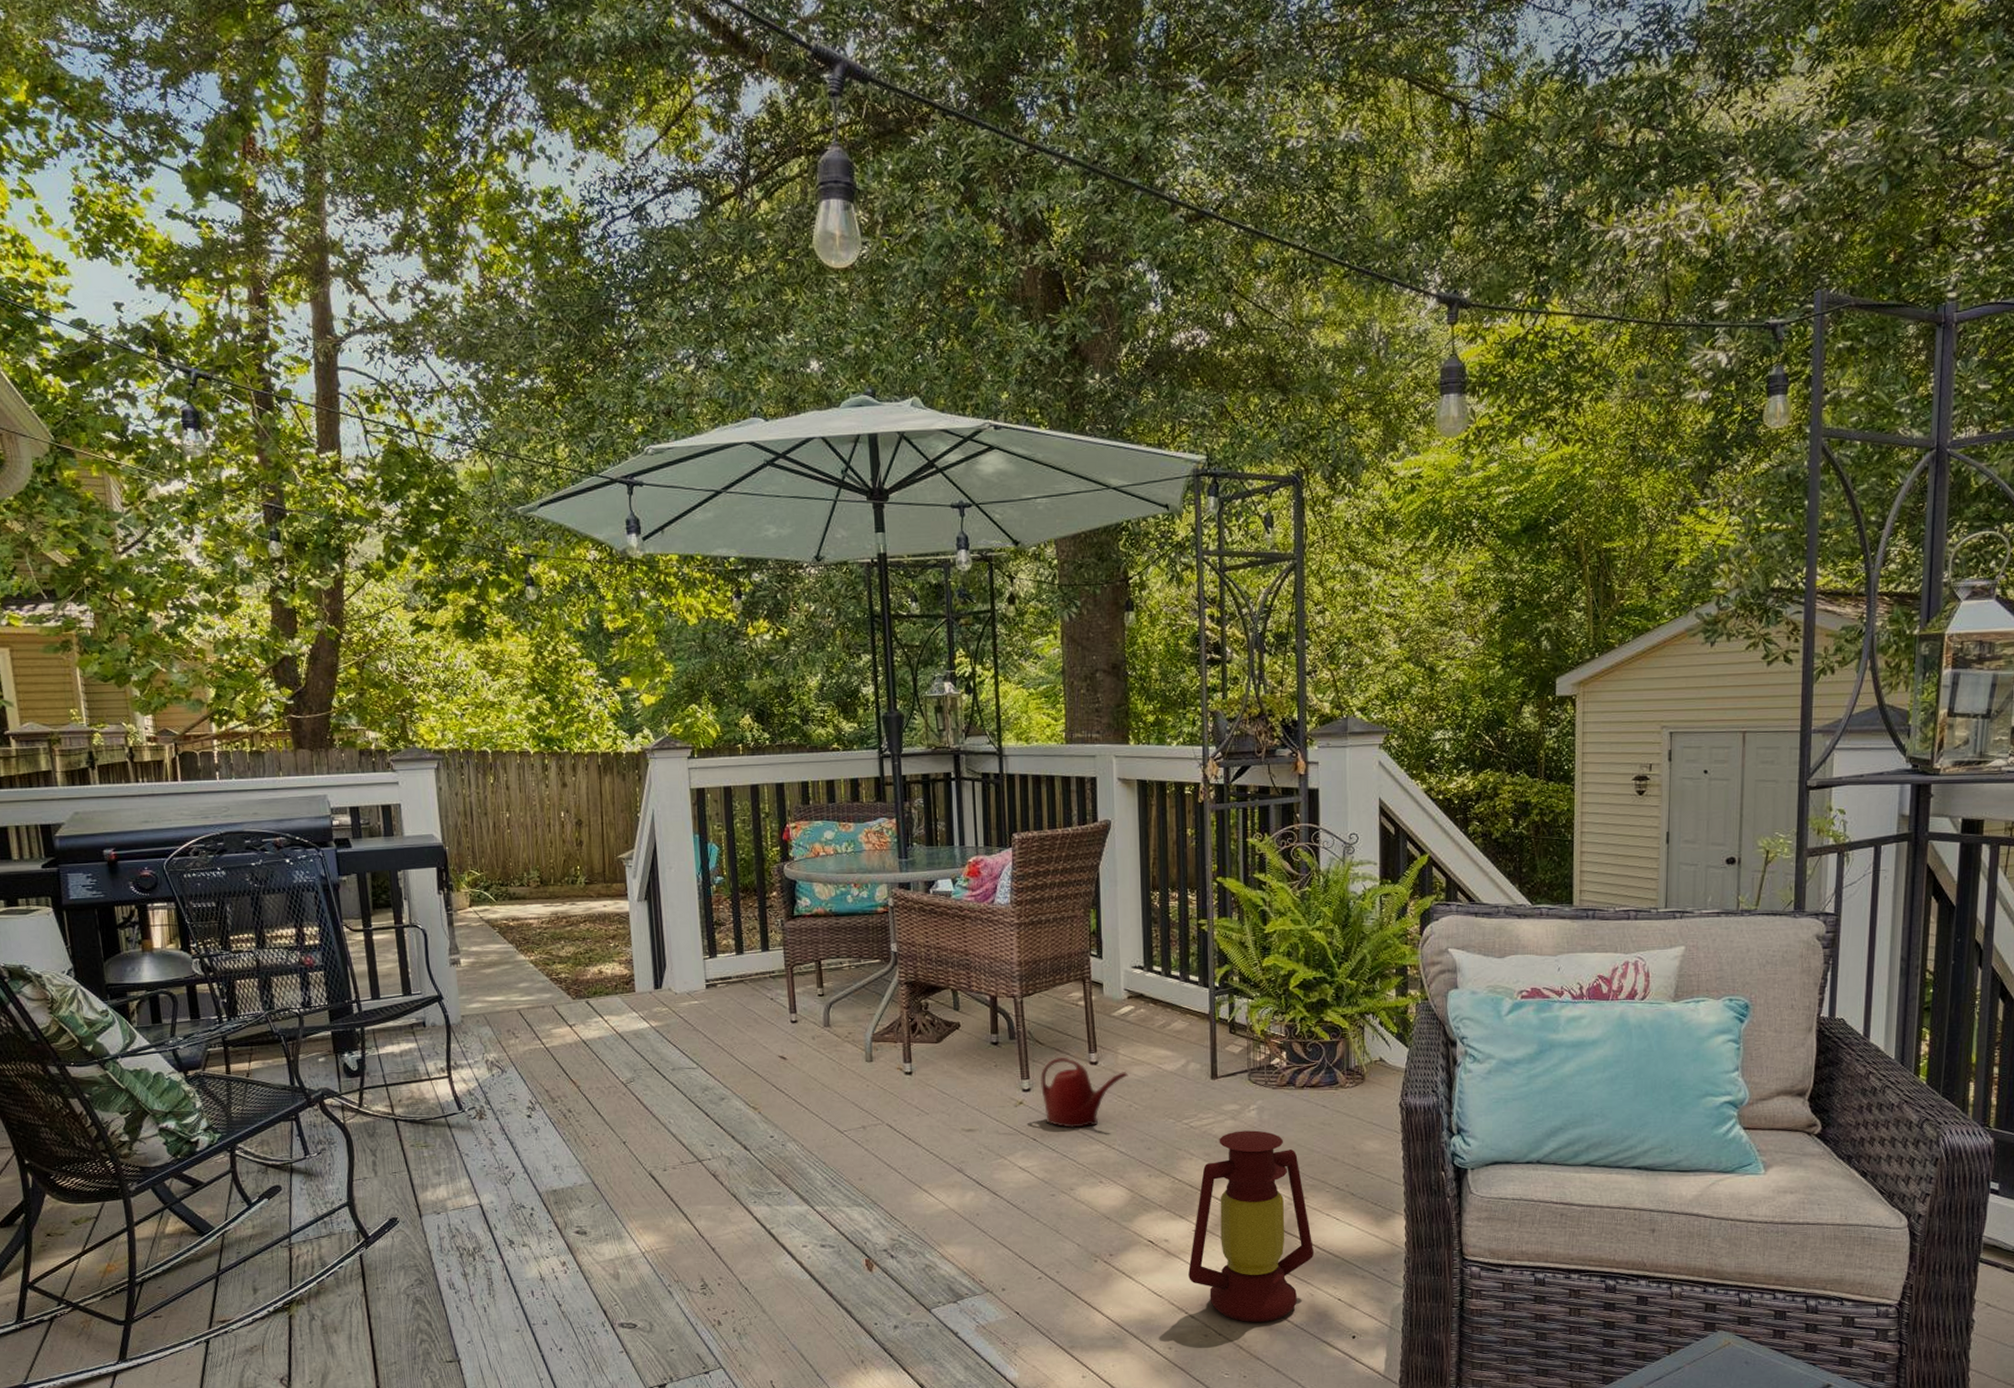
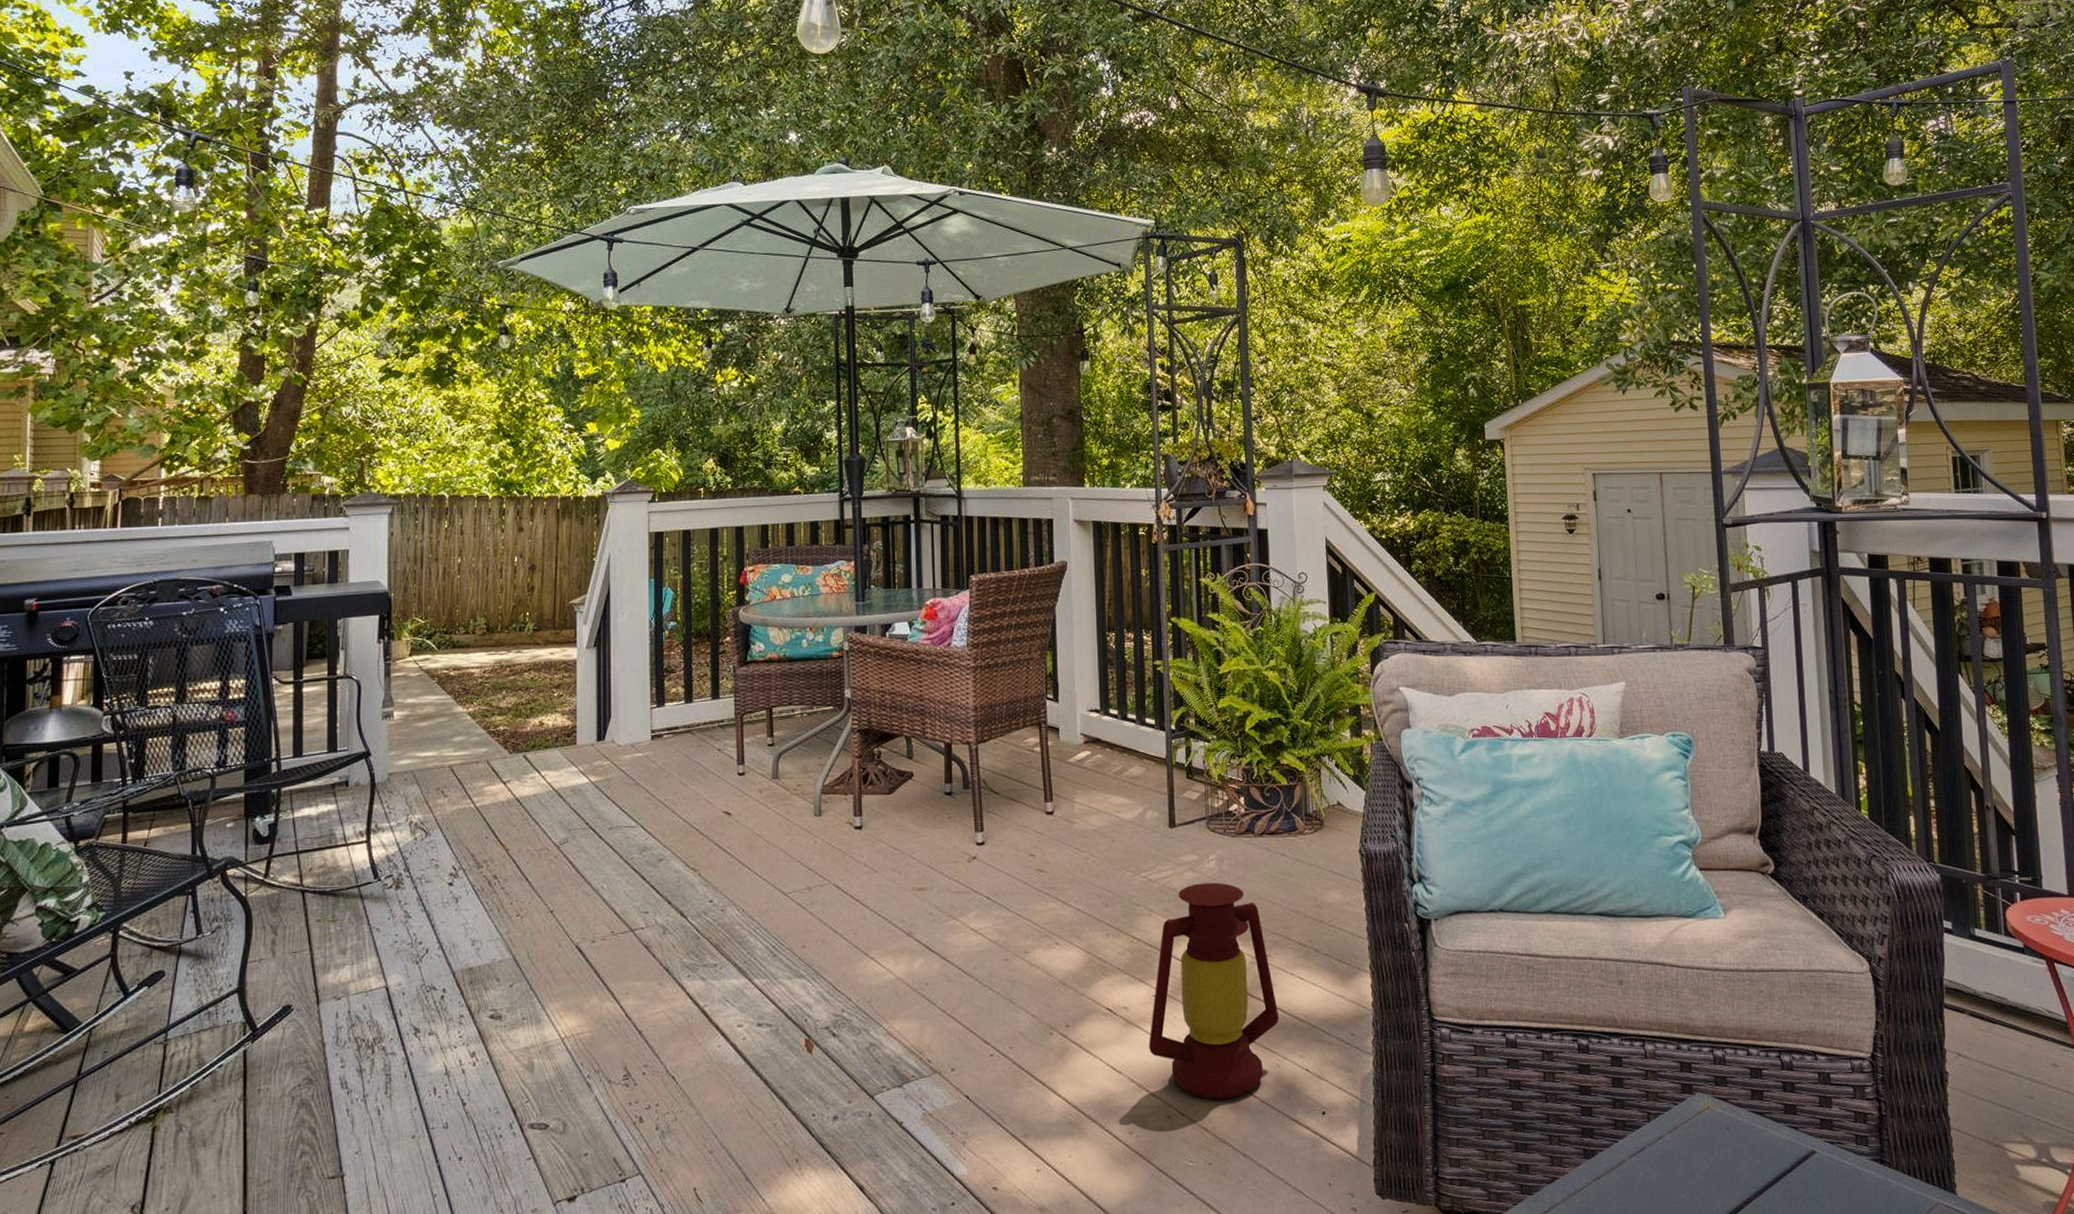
watering can: present [1040,1057,1128,1128] -> none [995,806,1085,884]

